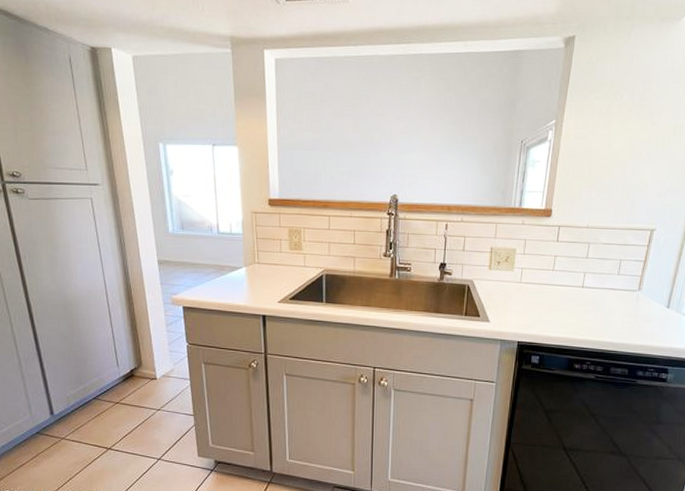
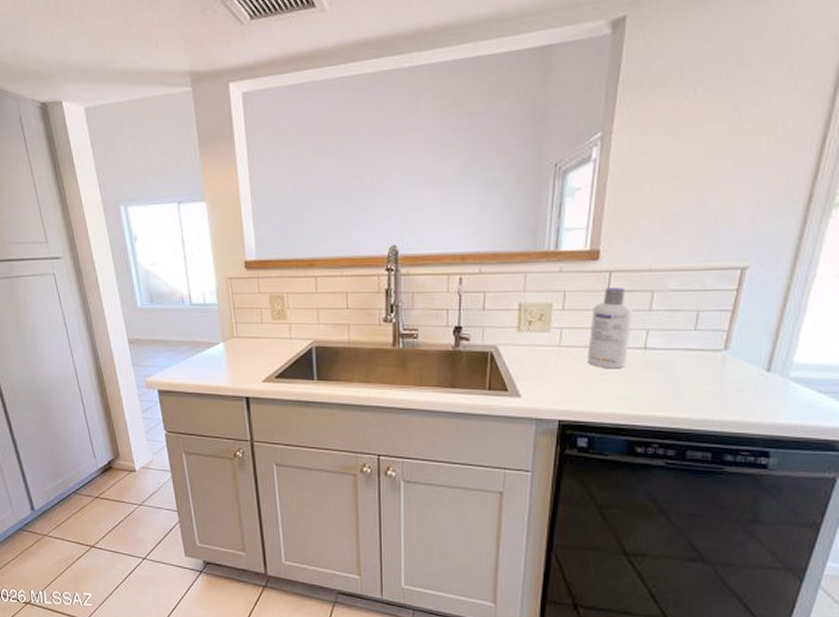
screw cap bottle: none [541,239,574,302] -> present [588,287,632,369]

